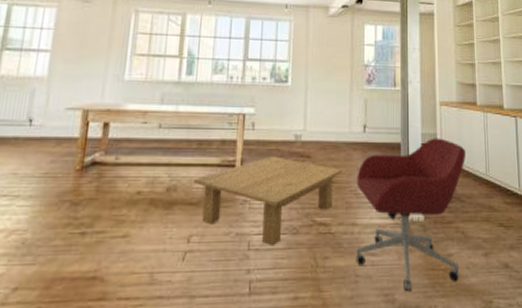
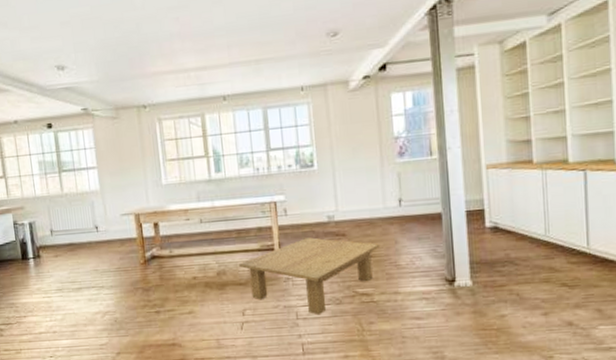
office chair: present [356,138,466,292] -> none [395,203,521,350]

